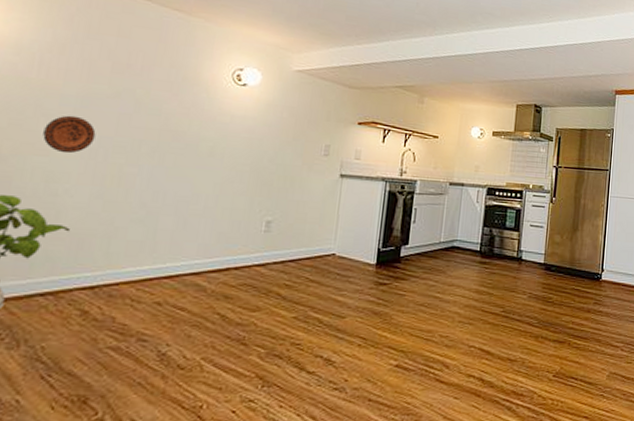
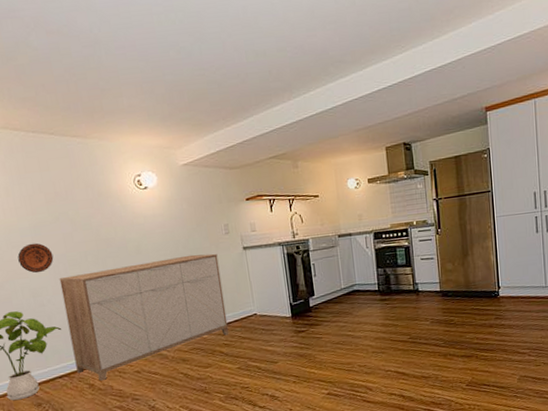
sideboard: none [70,164,308,309] -> present [59,253,229,381]

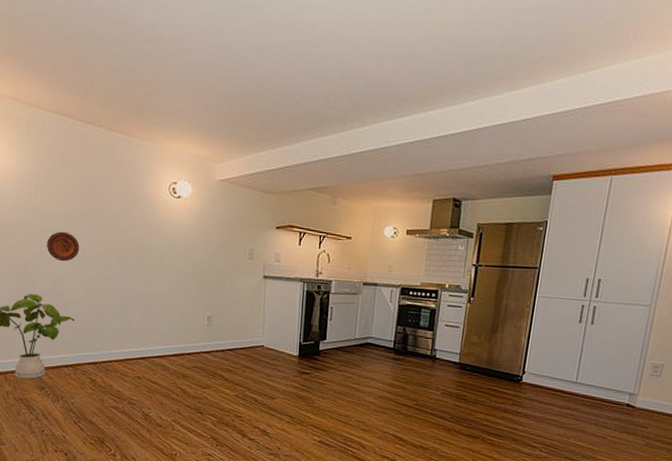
sideboard: present [59,253,229,381] -> none [81,270,237,379]

